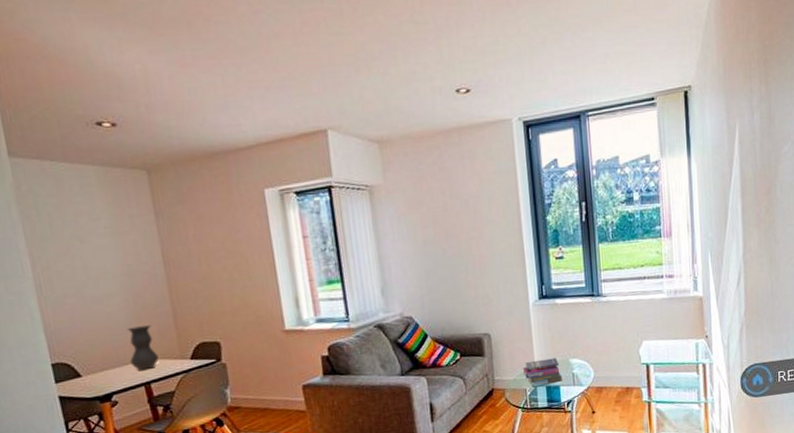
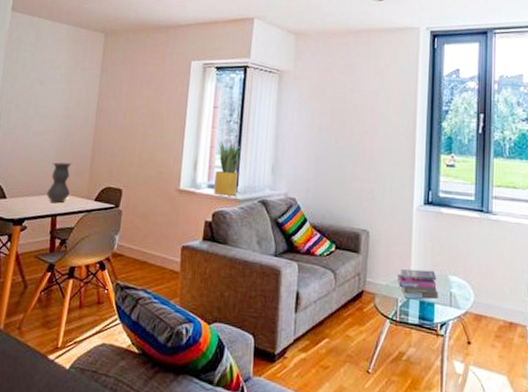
planter: none [317,270,350,329] -> present [214,141,242,197]

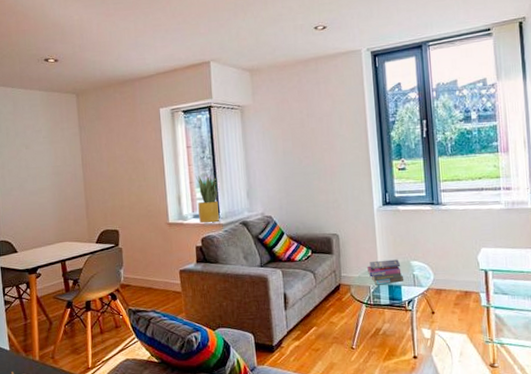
vase: present [47,162,72,204] -> none [52,214,73,251]

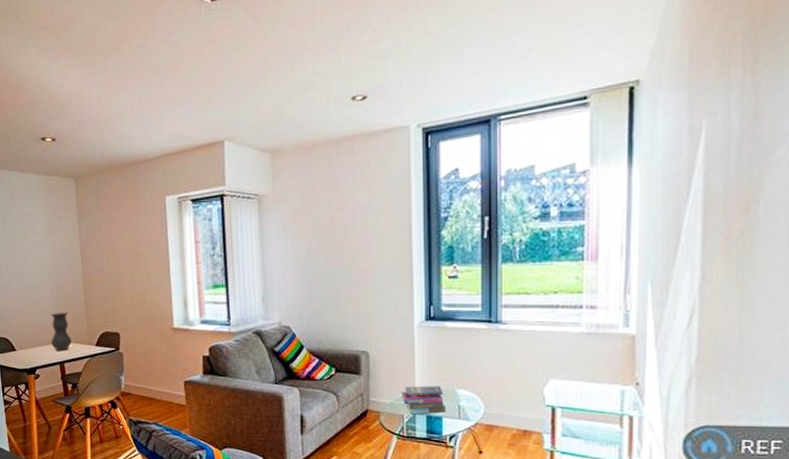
vase: none [52,214,73,251] -> present [50,313,72,351]
planter: present [196,175,220,224] -> none [205,275,231,331]

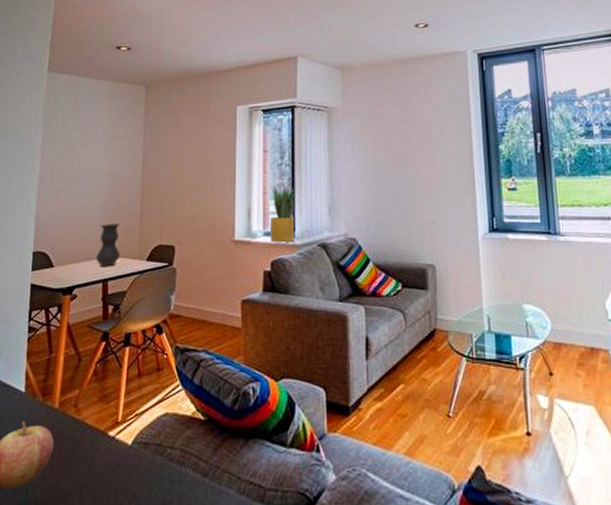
planter: none [205,275,231,331] -> present [270,185,296,243]
books: present [402,386,445,415] -> none [469,301,514,333]

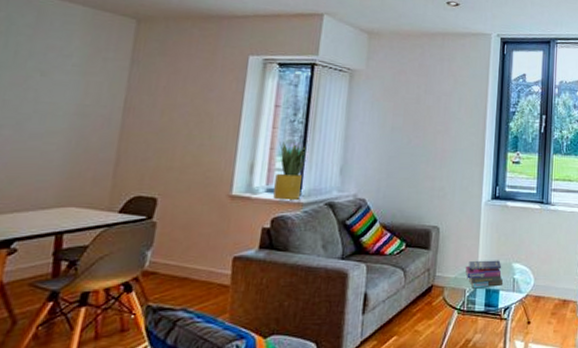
vase: present [96,224,120,268] -> none [49,169,87,219]
books: none [469,301,514,333] -> present [466,260,503,289]

